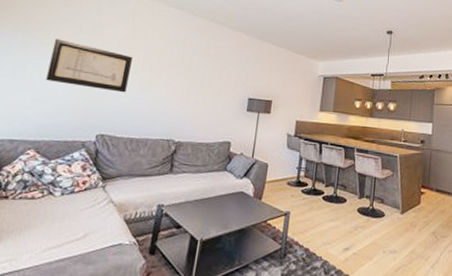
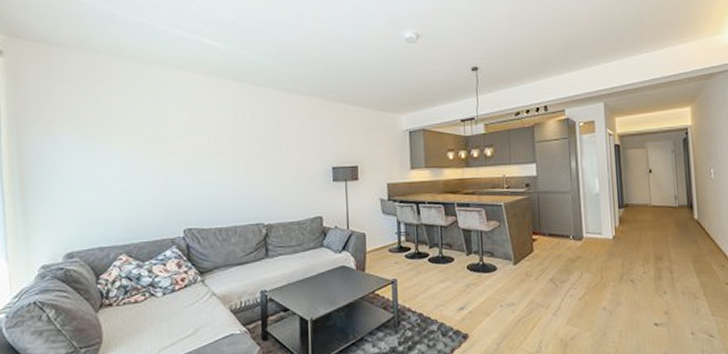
wall art: present [46,38,133,93] -> none [118,135,204,182]

